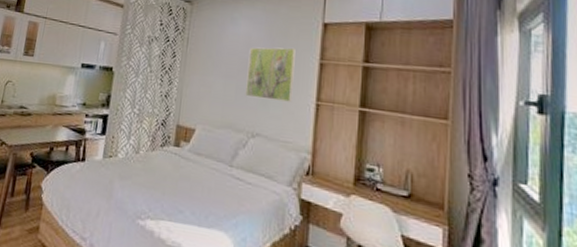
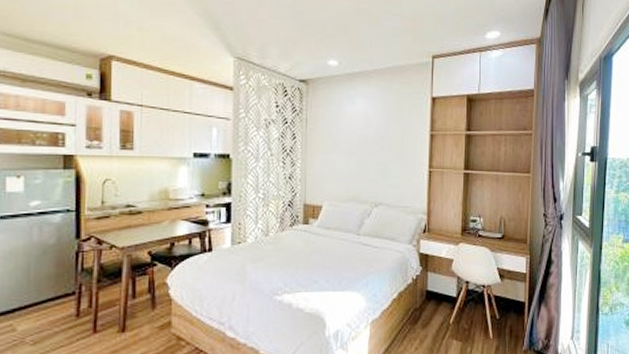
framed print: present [245,47,296,102] -> none [366,121,409,171]

